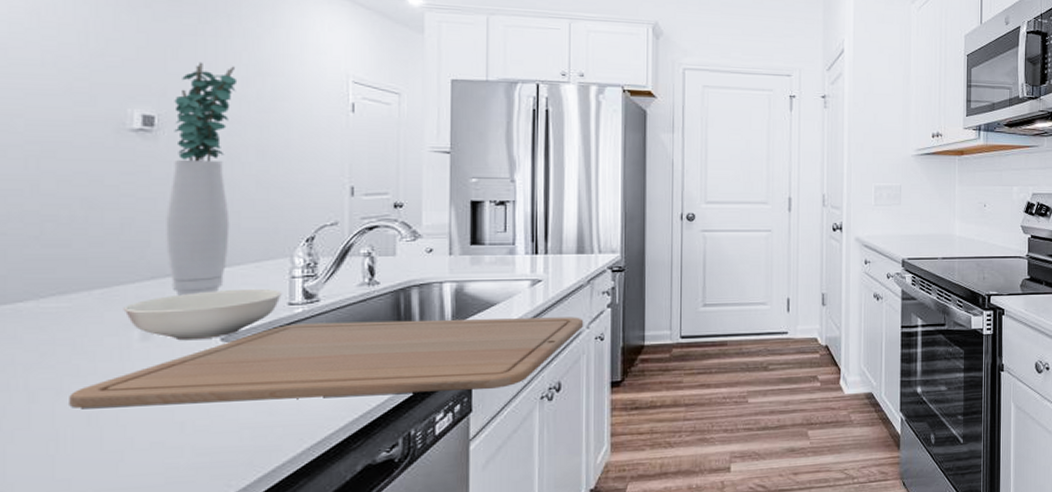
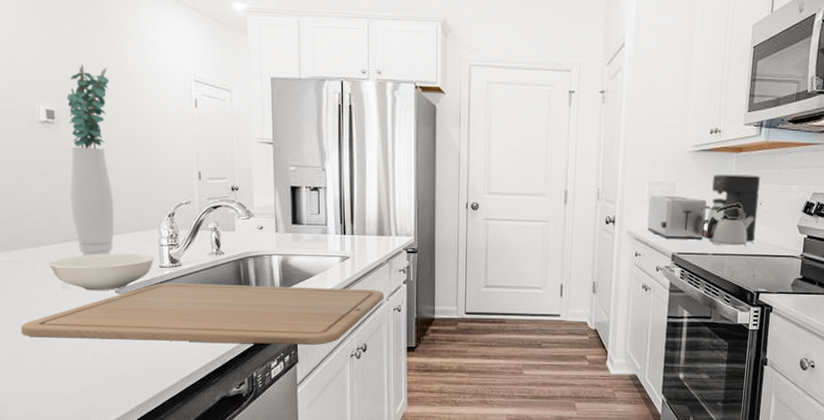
toaster: none [875,199,933,245] -> present [647,195,707,241]
coffee maker: none [931,177,983,245] -> present [702,174,760,243]
kettle: none [935,206,979,249] -> present [706,204,754,246]

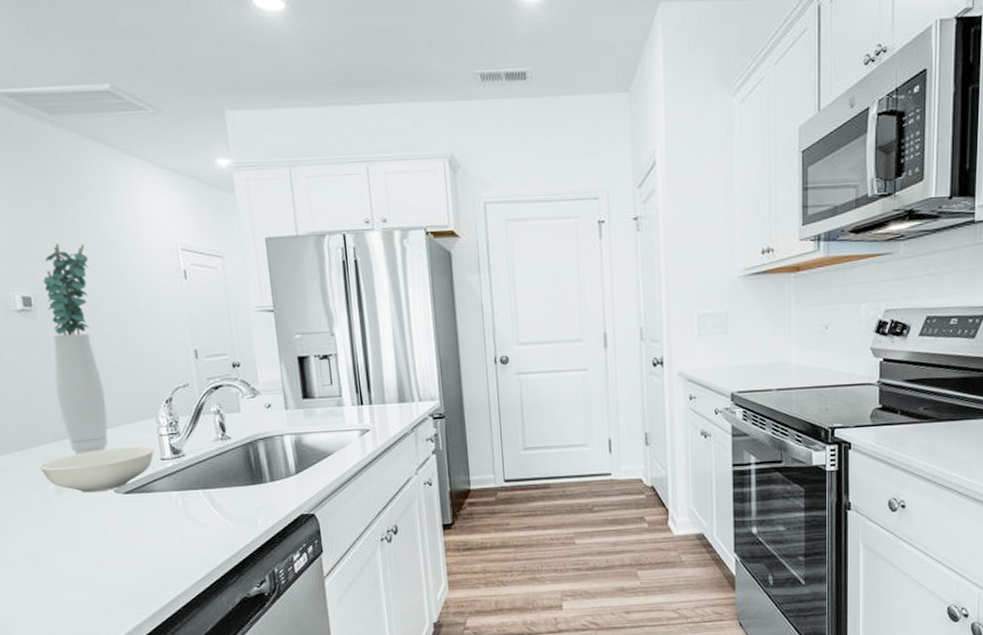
chopping board: present [21,282,385,346] -> none [14,463,413,549]
toaster: present [647,195,707,241] -> none [699,327,765,378]
coffee maker: present [702,174,760,243] -> none [763,296,824,374]
kettle: present [706,204,754,246] -> none [768,330,820,379]

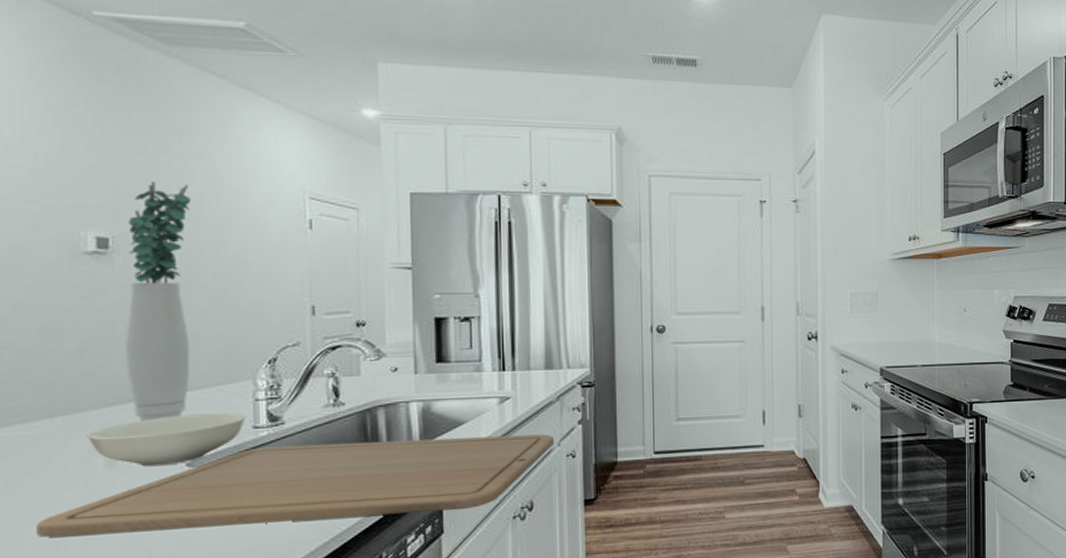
chopping board: none [14,463,413,549] -> present [36,434,555,537]

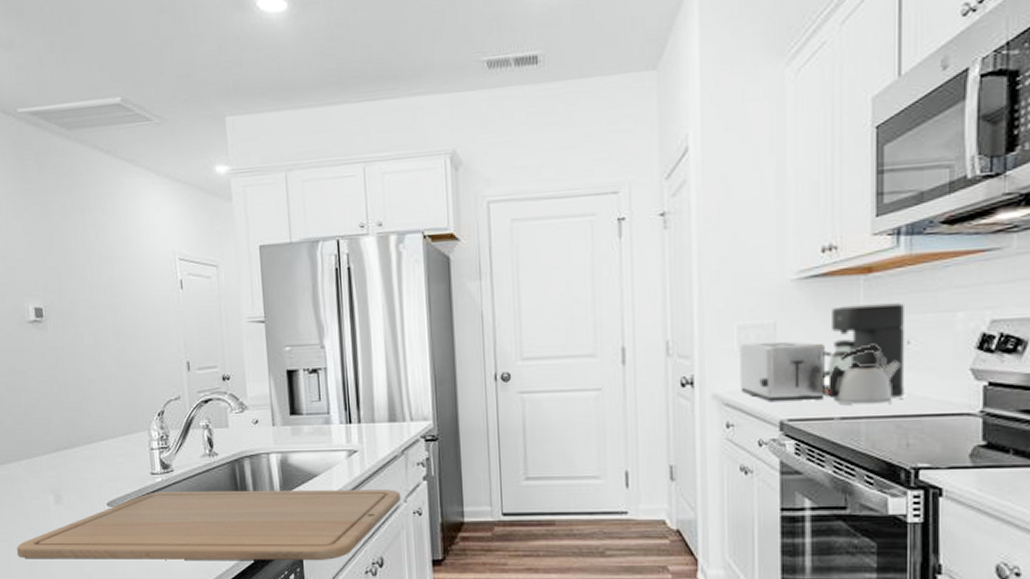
bowl: present [86,412,248,467] -> none [41,459,146,505]
vase: present [125,181,192,421] -> none [54,255,104,466]
toaster: none [852,306,911,353] -> present [740,341,825,403]
coffee maker: none [910,281,963,351] -> present [823,303,906,399]
kettle: none [914,311,960,356] -> present [828,345,900,405]

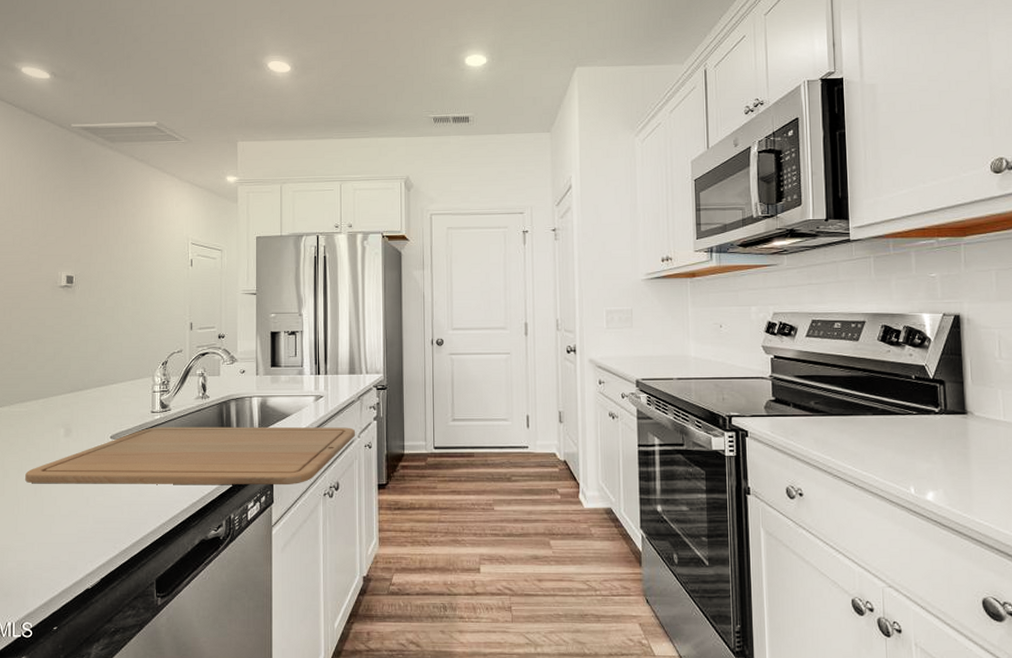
toaster: present [740,341,825,403] -> none [608,322,667,366]
coffee maker: present [823,303,906,399] -> none [664,299,720,365]
kettle: present [828,345,900,405] -> none [669,327,716,369]

